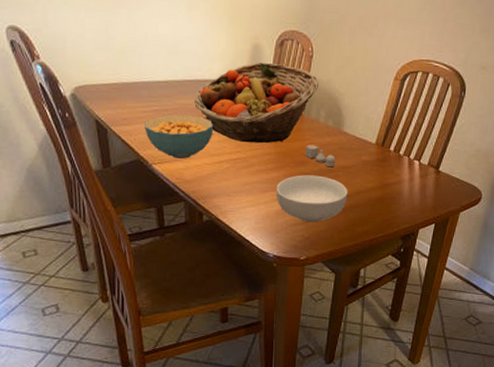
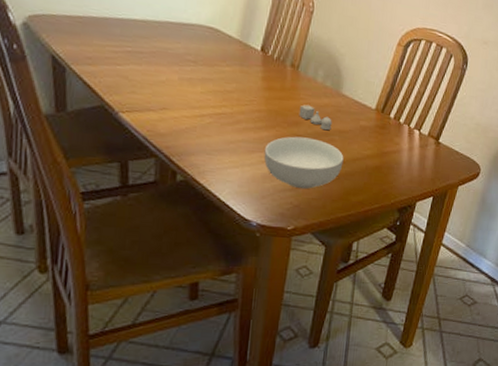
cereal bowl: present [145,114,214,159] -> none [113,57,197,109]
fruit basket: present [194,62,320,144] -> none [176,11,319,100]

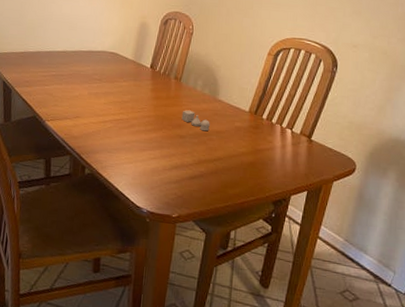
cereal bowl: present [264,136,344,189] -> none [152,137,221,182]

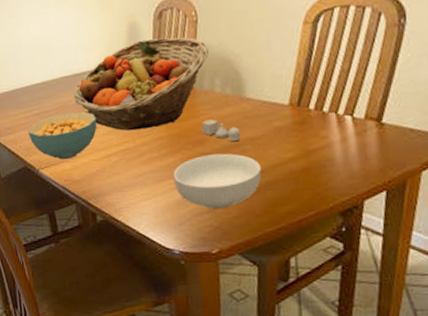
cereal bowl: none [42,79,102,117] -> present [28,111,97,160]
fruit basket: none [86,37,198,107] -> present [74,37,210,131]
cereal bowl: none [152,137,221,182] -> present [173,153,262,209]

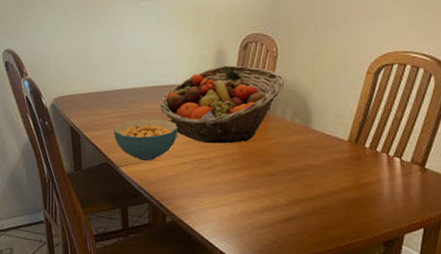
cereal bowl: present [173,153,262,209] -> none [240,175,319,225]
salt and pepper shaker set: present [201,119,241,142] -> none [270,144,304,167]

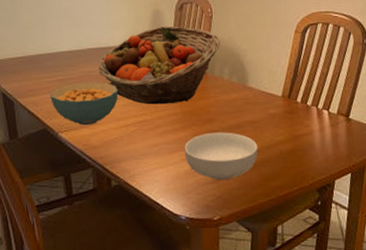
cereal bowl: none [240,175,319,225] -> present [184,132,258,181]

